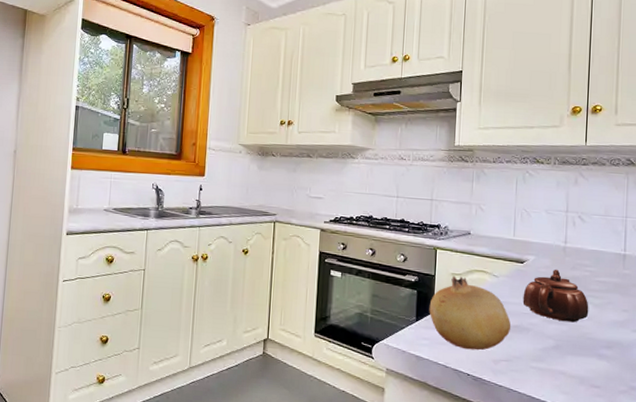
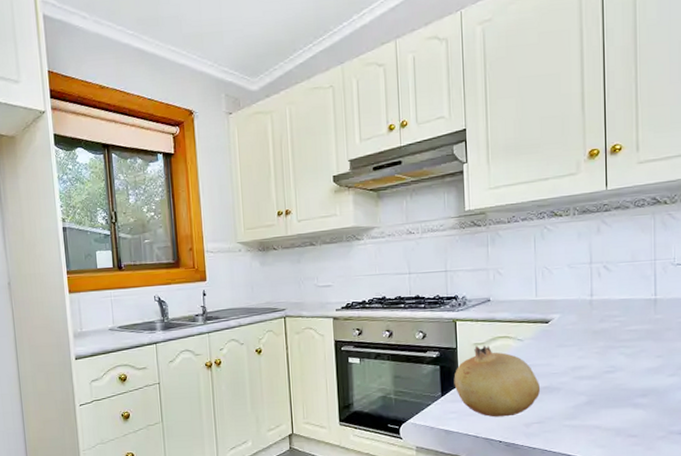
teapot: present [522,269,589,323] -> none [550,324,621,376]

